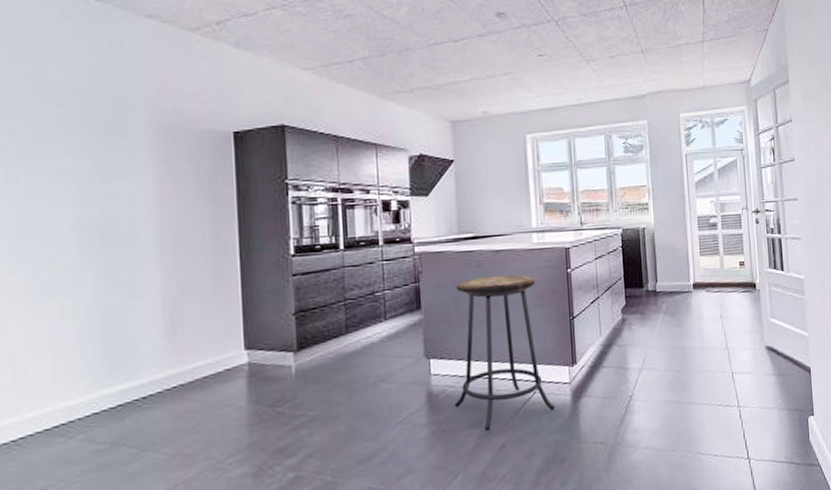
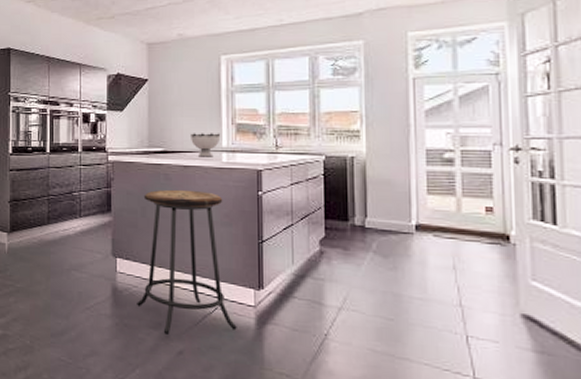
bowl: none [500,214,531,240] -> present [189,133,221,157]

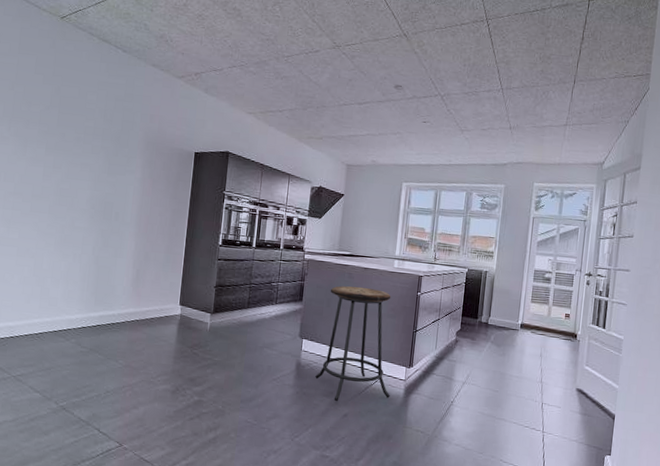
bowl: present [189,133,221,157] -> none [371,242,396,263]

